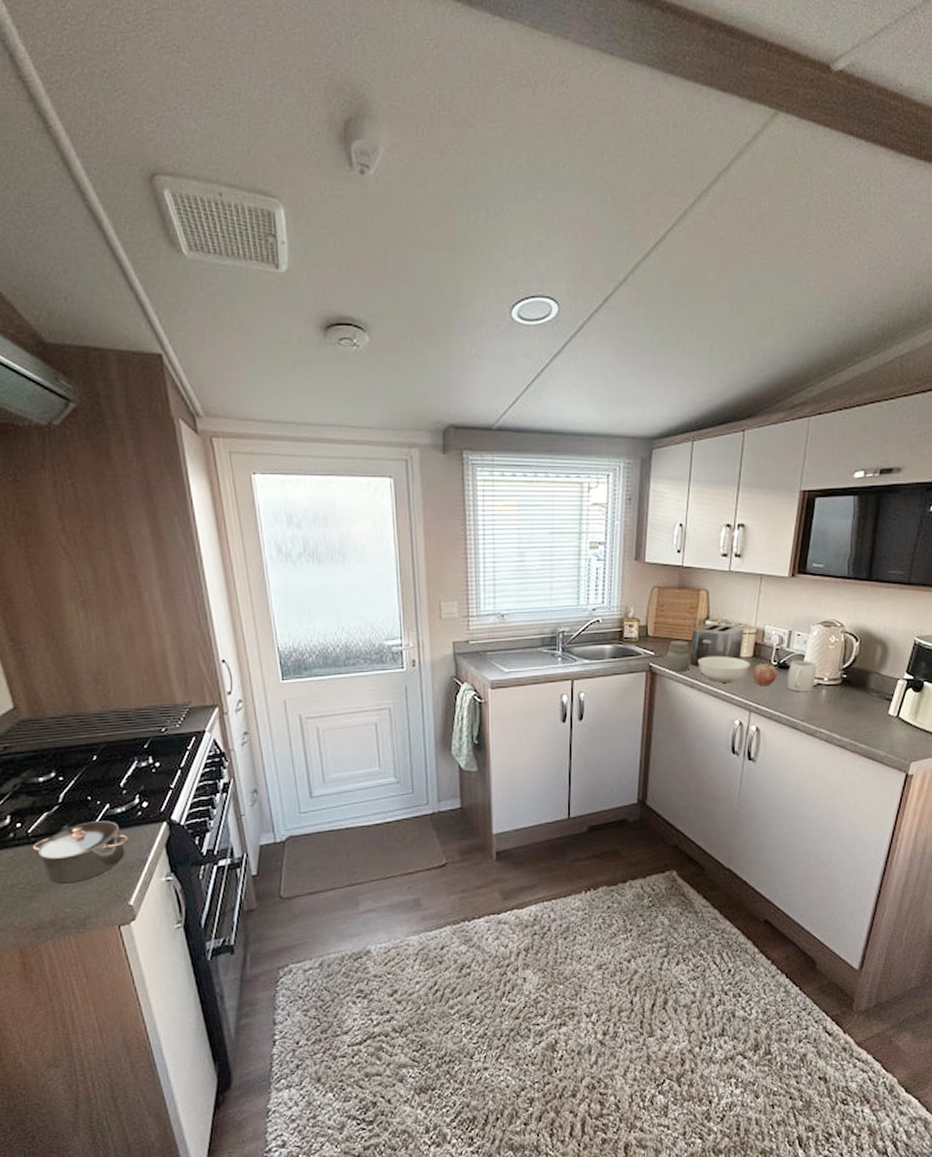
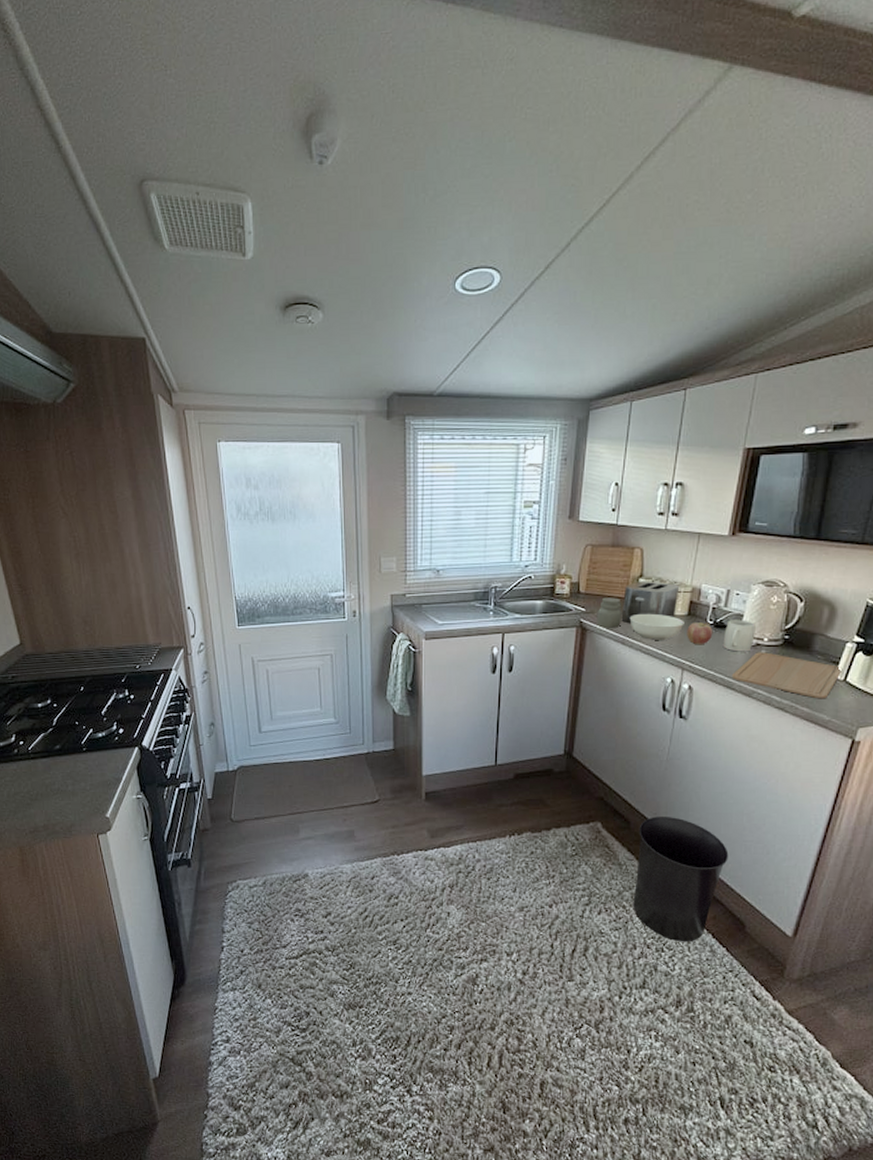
cooking pot: present [32,821,129,884] -> none [31,743,107,795]
waste bin: none [710,860,798,985] -> present [633,817,729,941]
chopping board: none [795,691,896,736] -> present [731,652,843,699]

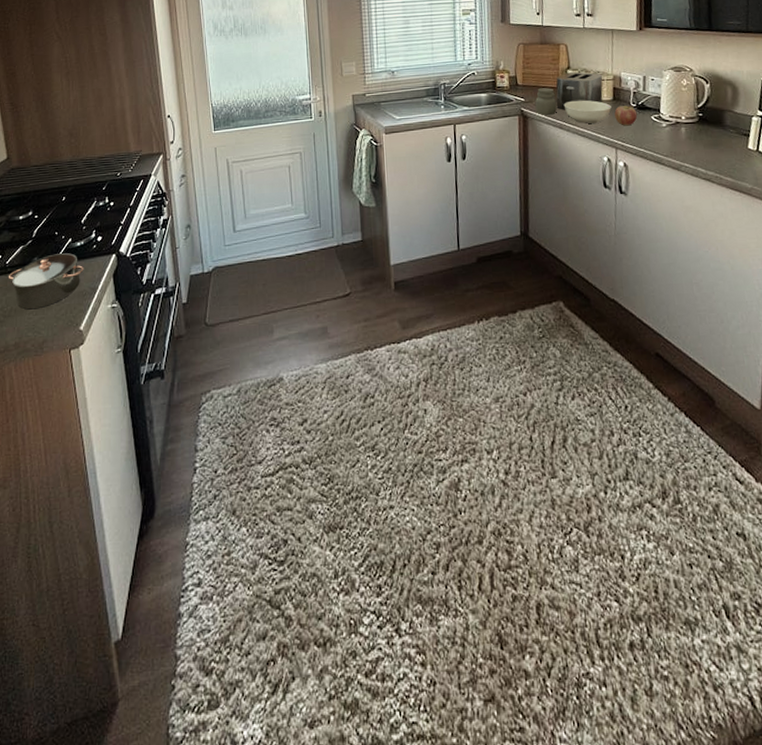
cooking pot: none [31,743,107,795] -> present [8,253,84,310]
waste bin: present [633,817,729,941] -> none [599,291,687,423]
mug: present [723,620,756,652] -> none [646,101,674,130]
chopping board: present [731,652,843,699] -> none [659,129,754,169]

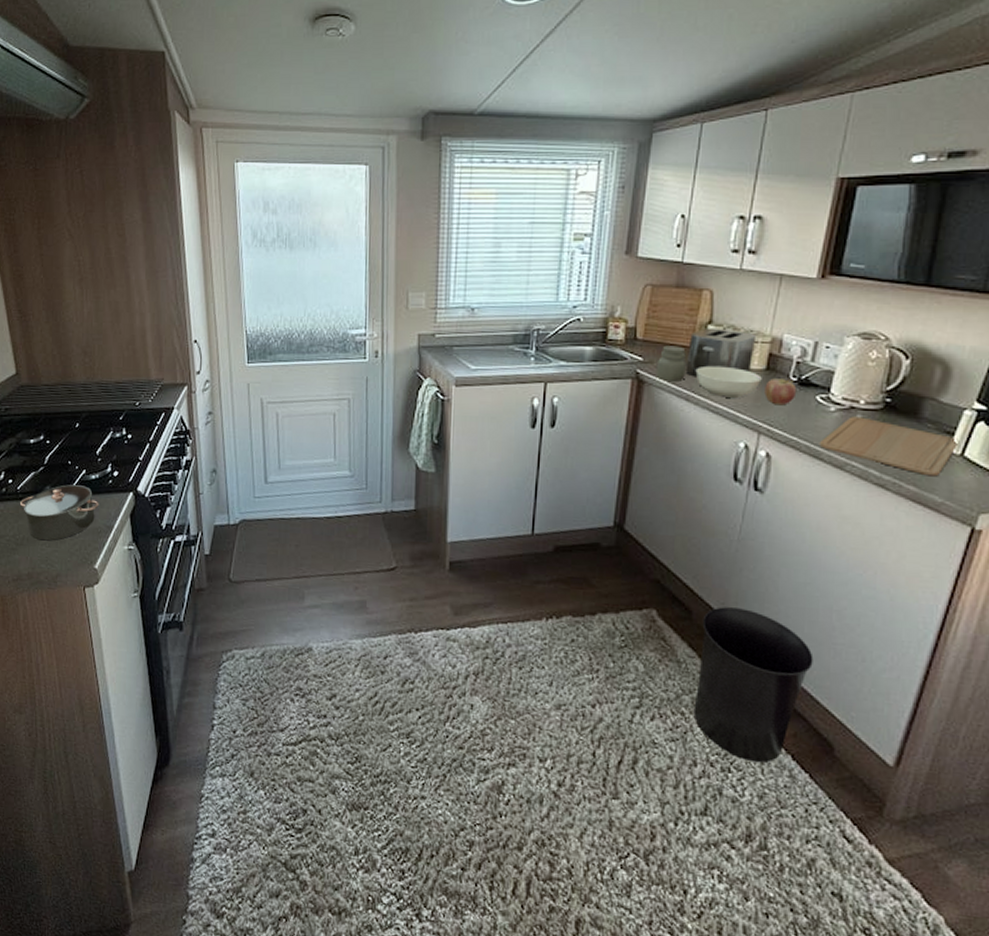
waste bin: none [599,291,687,423] -> present [693,607,813,762]
chopping board: none [659,129,754,169] -> present [819,416,960,477]

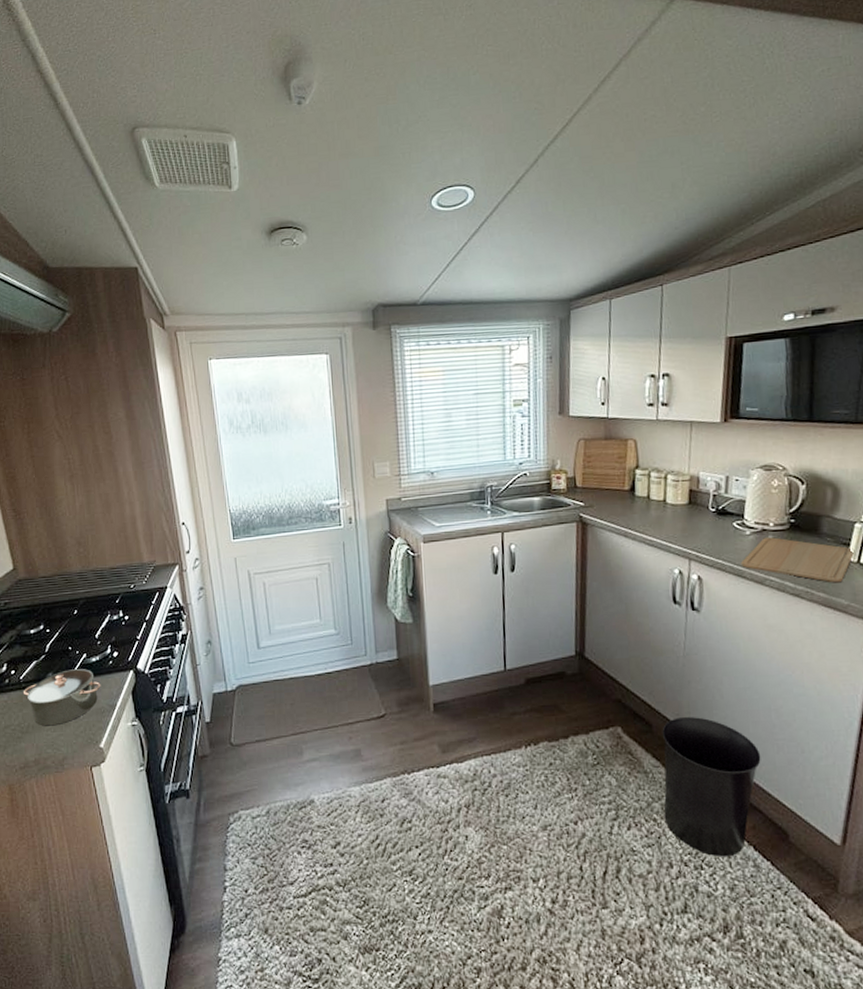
jar: present [656,345,687,383] -> none [596,490,622,522]
toaster: present [685,328,757,377] -> none [620,471,678,516]
bowl: present [695,365,762,399] -> none [629,504,686,532]
fruit: present [764,378,797,406] -> none [689,510,717,534]

